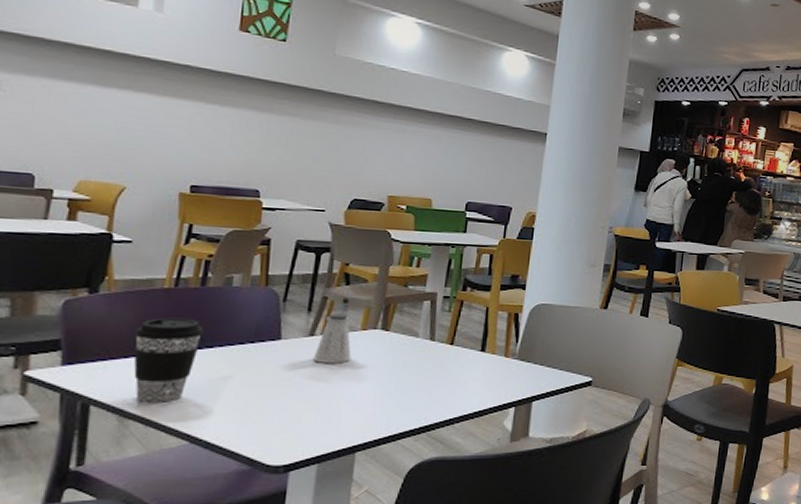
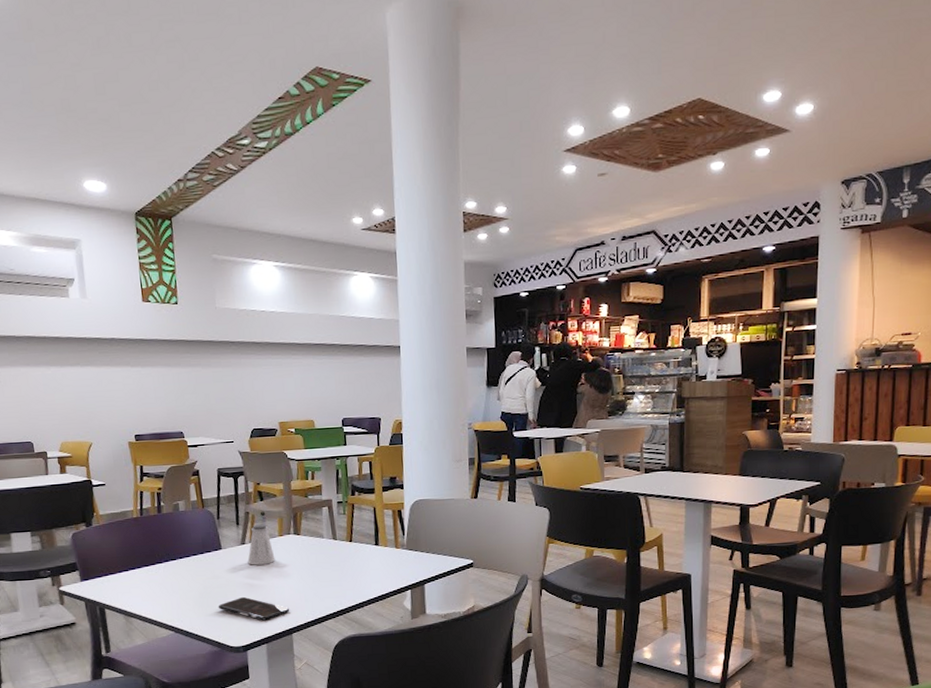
coffee cup: present [133,317,204,402] -> none [122,539,168,604]
smartphone: none [259,401,358,434] -> present [218,596,290,621]

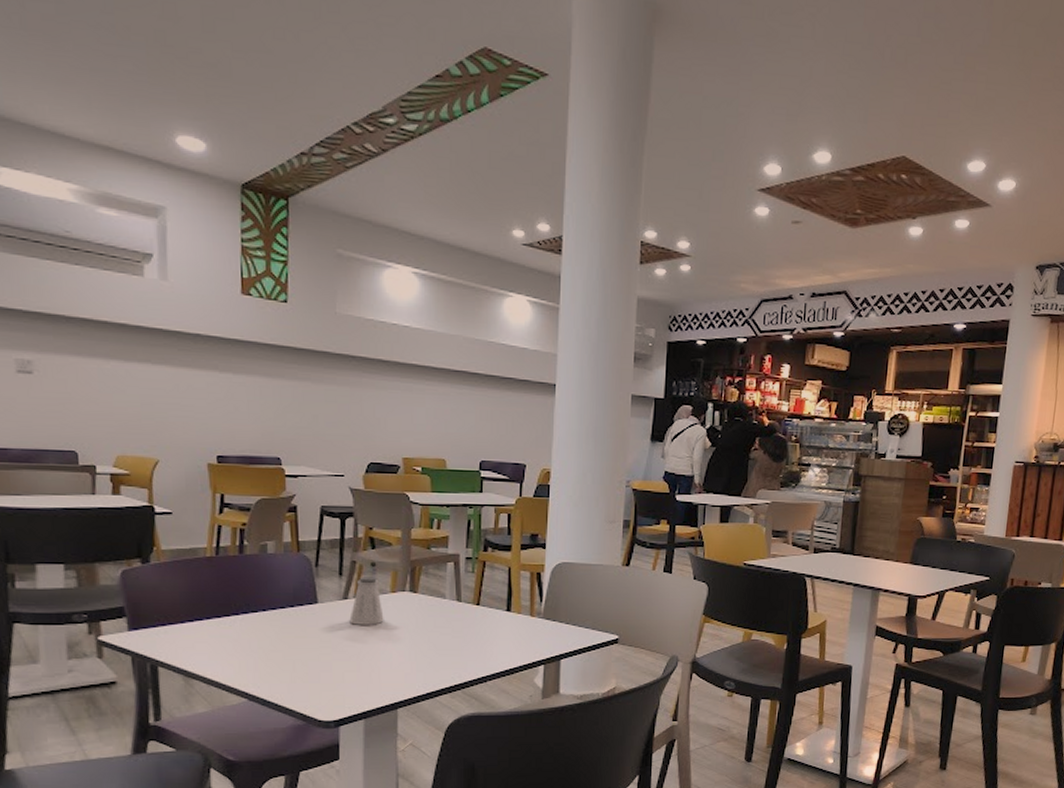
smartphone: present [218,596,290,621] -> none [307,661,397,692]

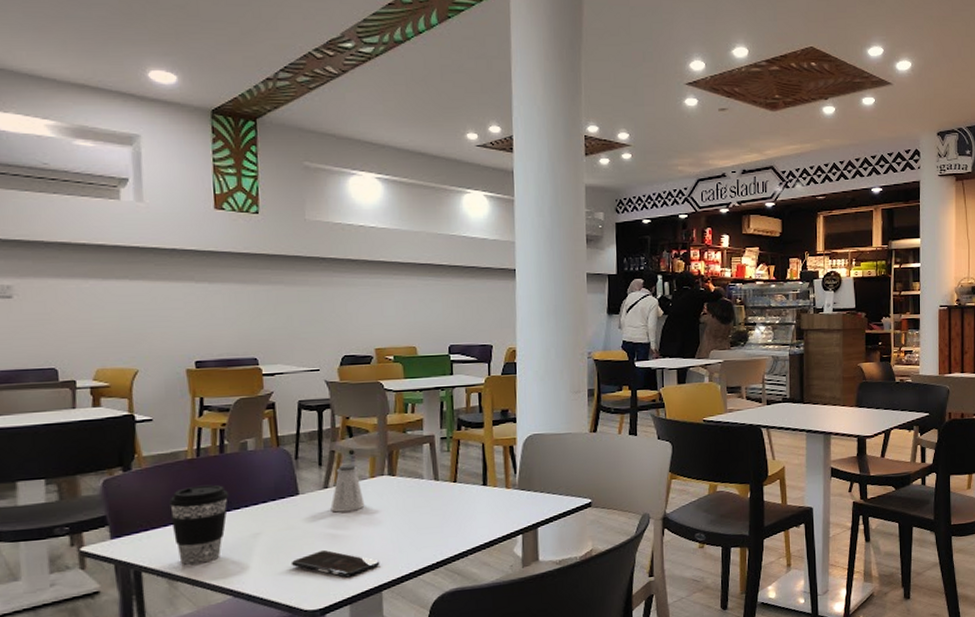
coffee cup: none [187,584,248,664] -> present [169,484,230,565]
smartphone: none [307,661,397,692] -> present [291,550,380,578]

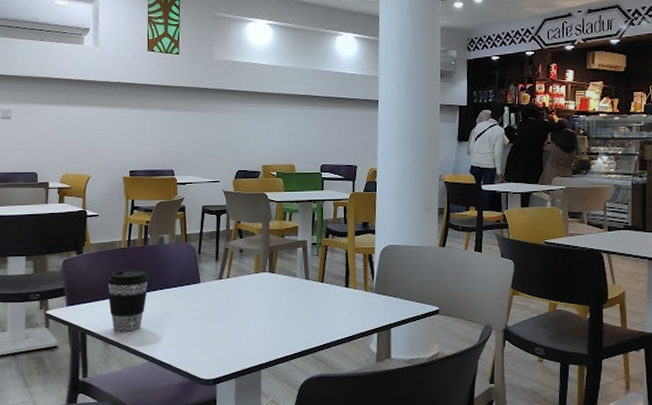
smartphone: present [291,550,380,578] -> none [192,330,260,355]
saltshaker: present [330,464,365,513] -> none [223,261,250,300]

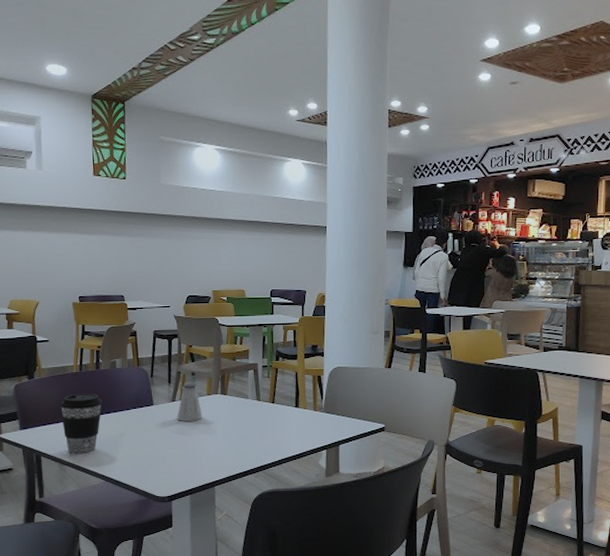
saltshaker: none [223,261,250,300] -> present [177,383,203,421]

